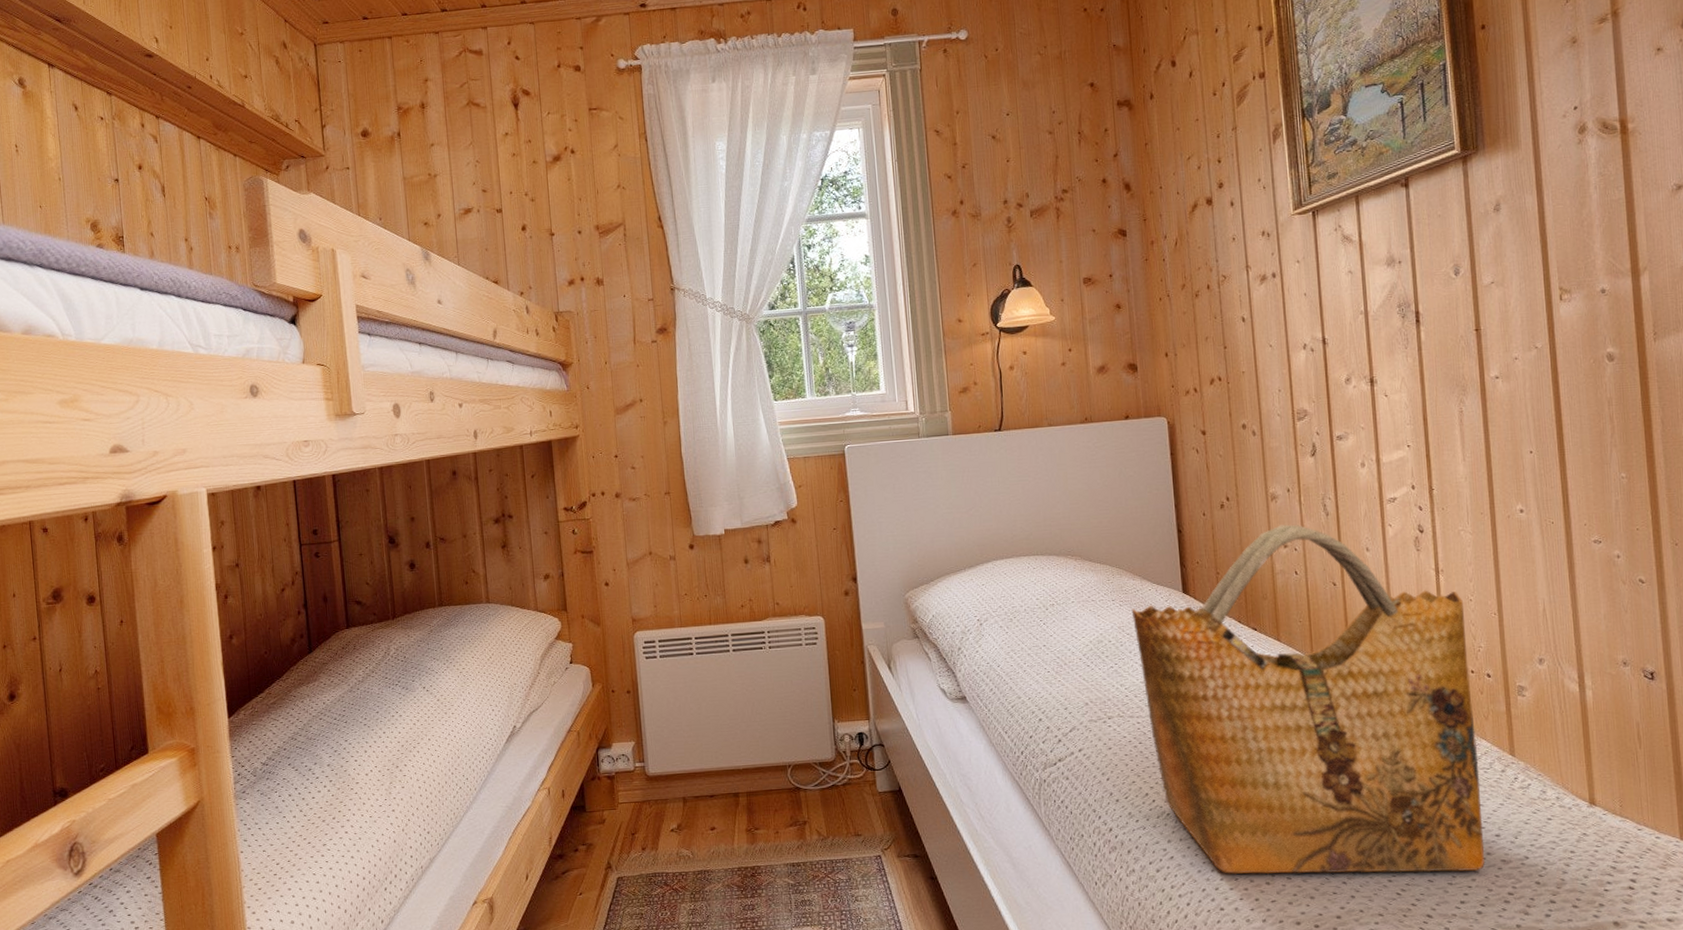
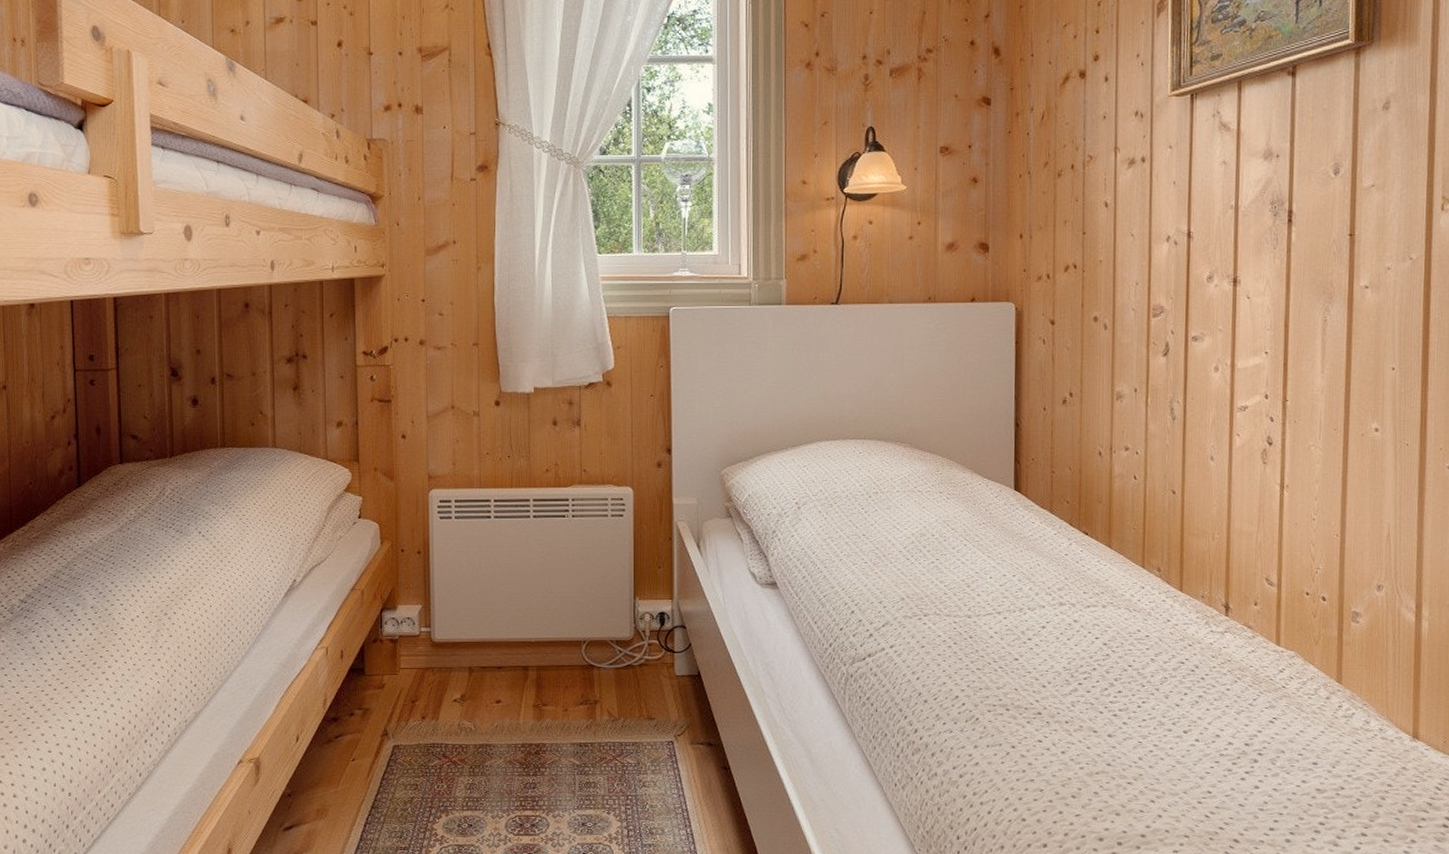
grocery bag: present [1131,524,1485,875] -> none [958,426,1306,798]

